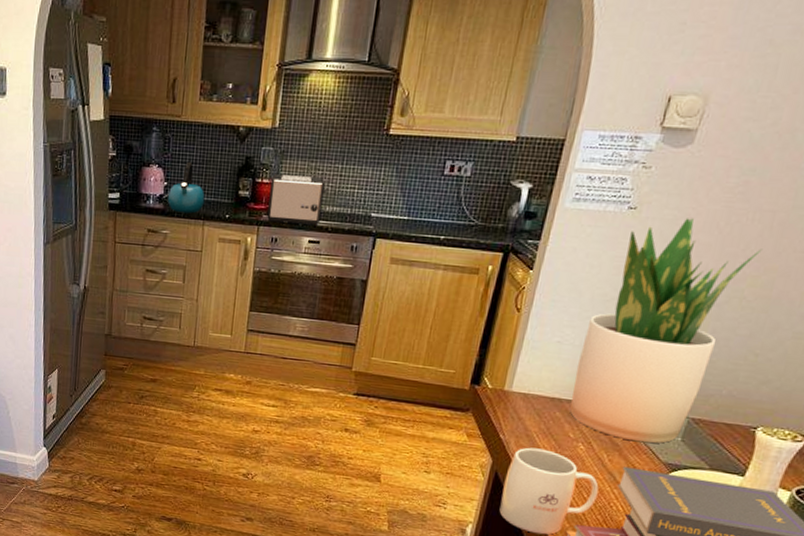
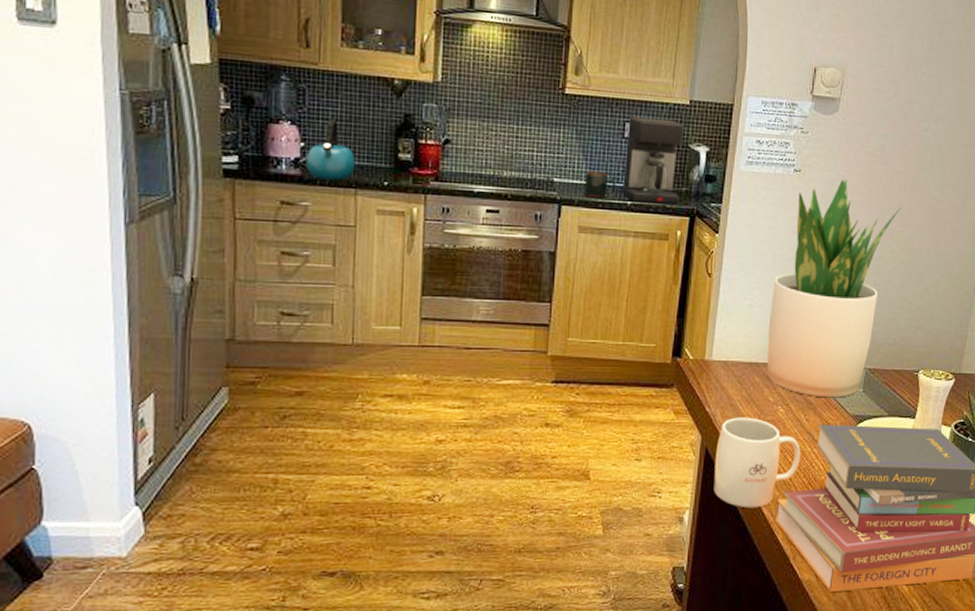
toaster: present [267,173,328,226] -> none [435,133,503,193]
mug: none [398,207,432,233] -> present [583,171,617,199]
coffee maker: none [436,154,507,242] -> present [622,116,684,206]

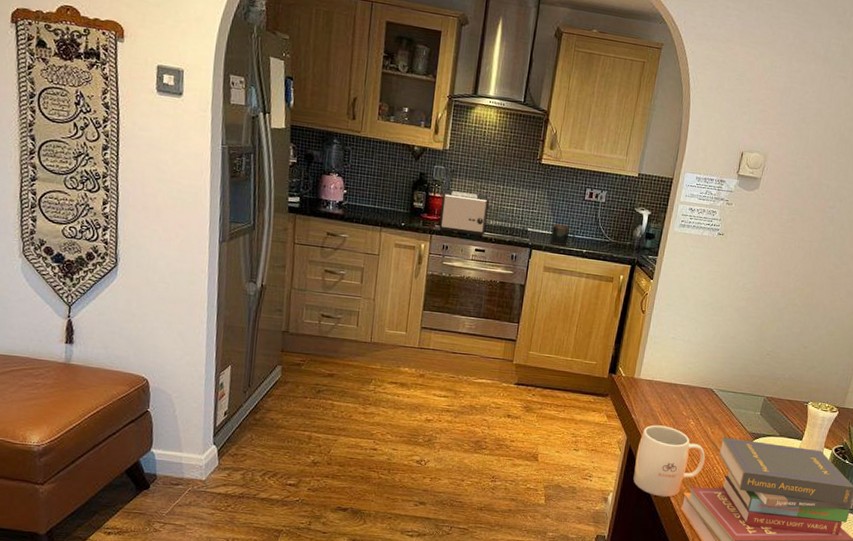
kettle: present [305,118,356,181] -> none [346,173,383,221]
toaster: none [435,133,503,193] -> present [439,189,491,237]
coffee maker: present [622,116,684,206] -> none [580,183,632,256]
planter: present [767,179,902,398] -> none [683,243,806,418]

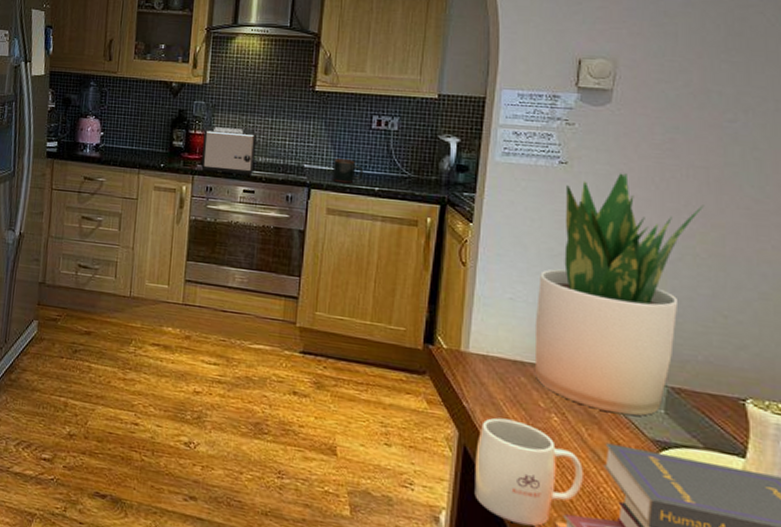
planter: none [683,243,806,418] -> present [534,173,705,416]

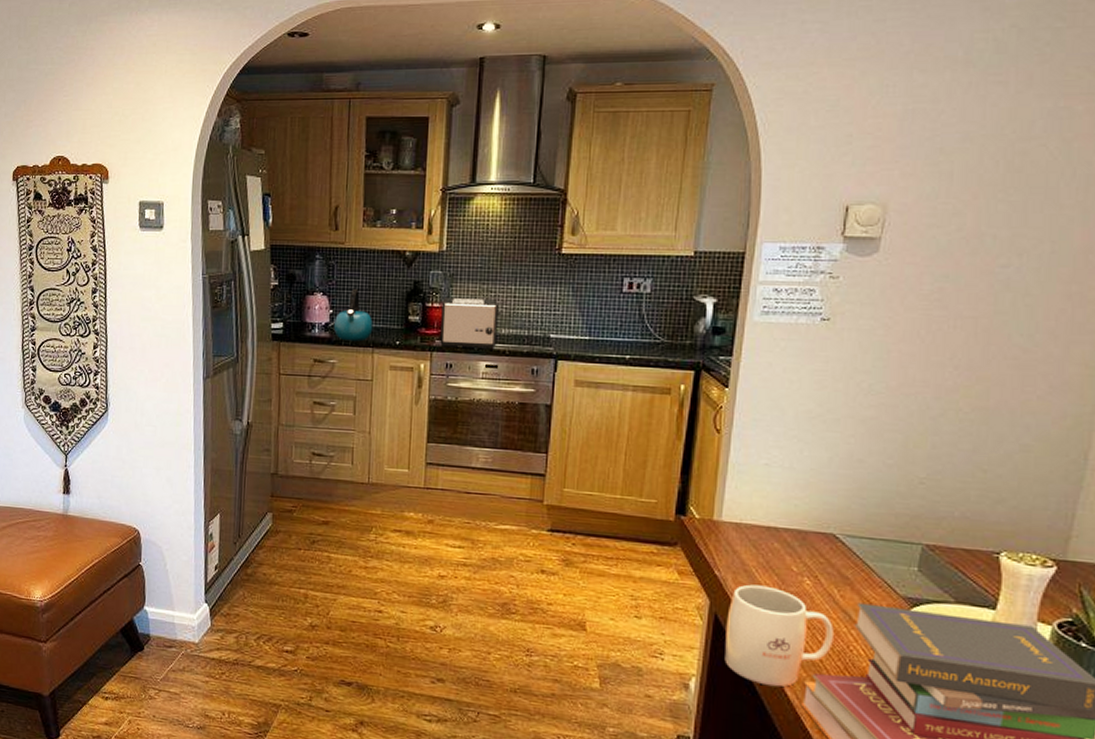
kettle: none [103,113,140,163] -> present [333,288,373,342]
mug: present [332,158,364,184] -> none [580,326,614,353]
planter: present [534,173,705,416] -> none [789,327,971,575]

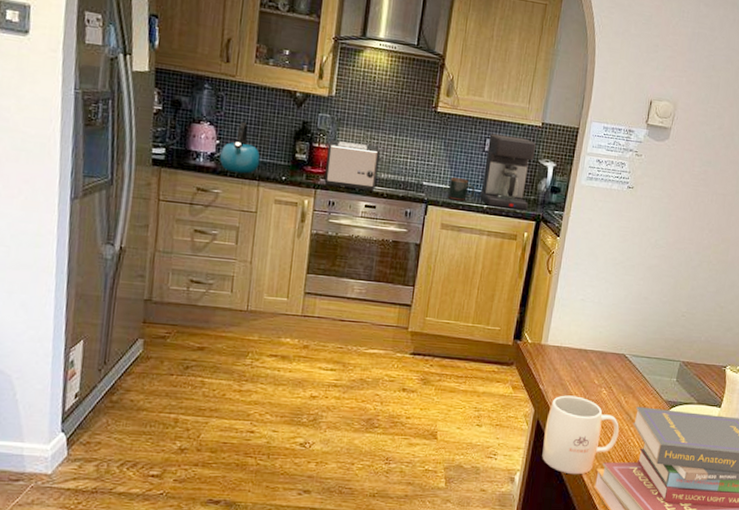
mug: none [580,326,614,353] -> present [447,177,476,201]
coffee maker: none [620,271,688,360] -> present [480,133,536,212]

